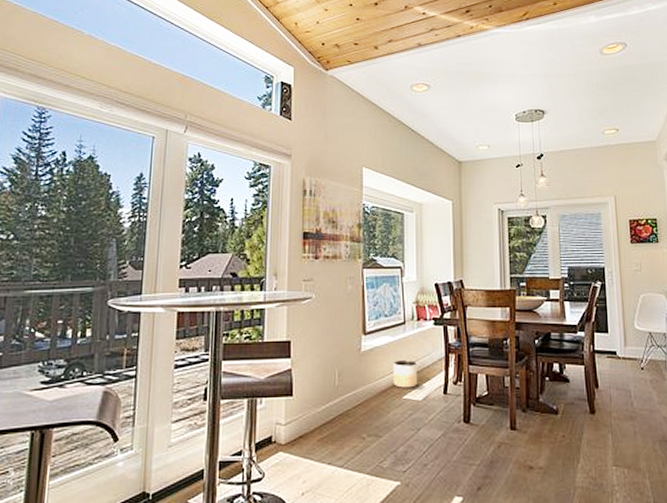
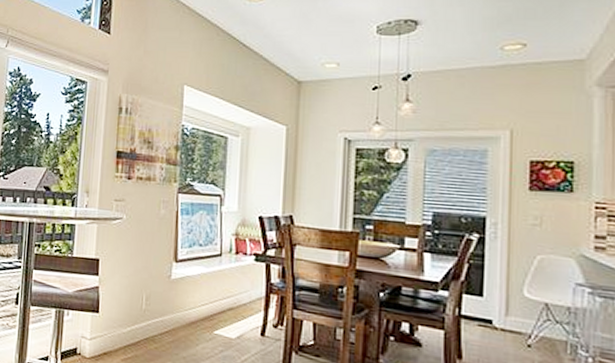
planter: present [393,360,418,388] -> none [204,293,233,324]

